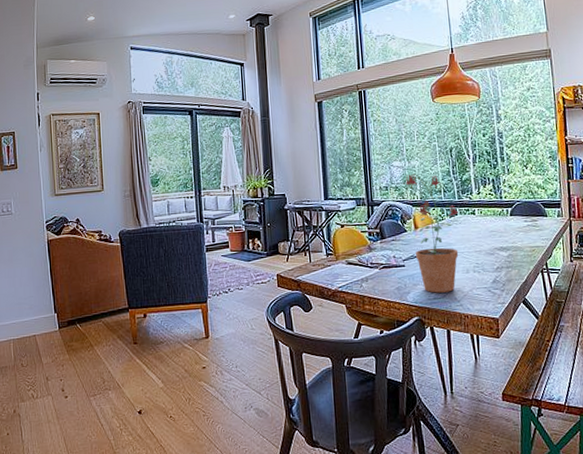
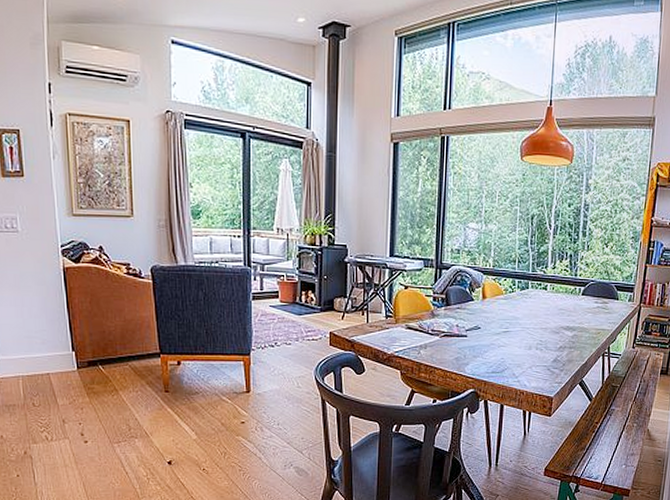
potted plant: present [402,173,460,293] -> none [476,238,531,367]

